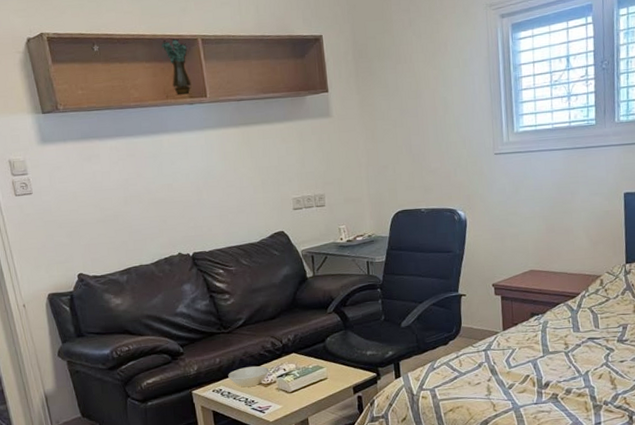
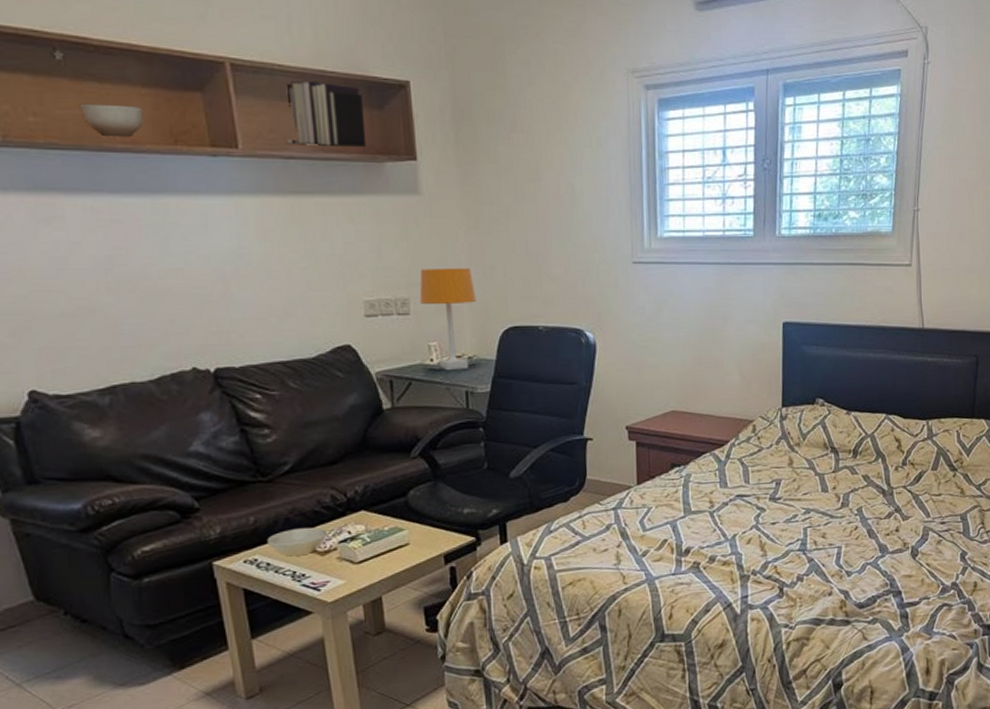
bowl: none [108,76,147,98] -> present [79,103,144,136]
vase: present [162,39,192,95] -> none [167,58,215,141]
books: none [238,44,293,91] -> present [286,81,367,147]
desk lamp: none [332,168,373,247] -> present [419,267,476,371]

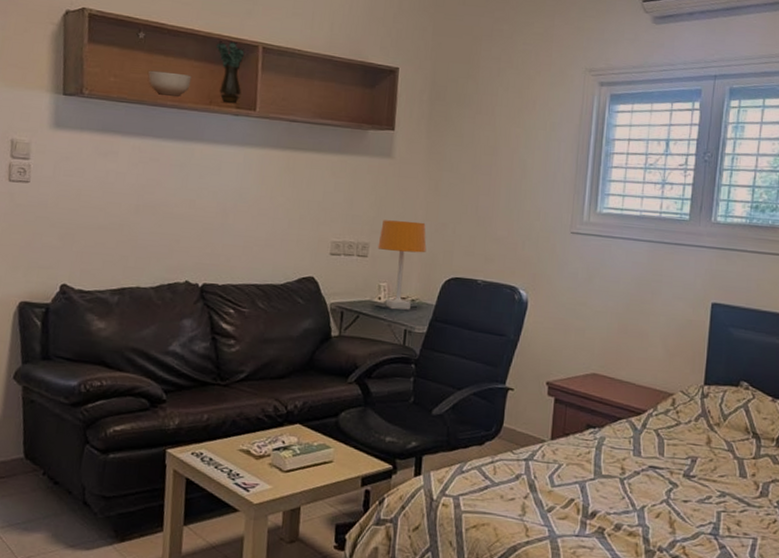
vase: none [167,58,215,141] -> present [216,41,244,104]
soup bowl: present [267,527,328,557] -> none [213,430,266,457]
books: present [286,81,367,147] -> none [293,63,359,117]

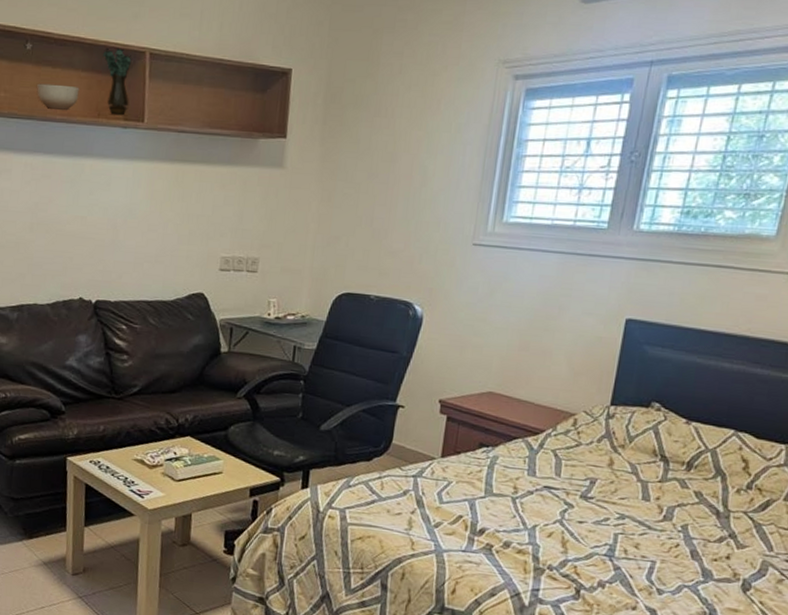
desk lamp: present [377,220,427,311] -> none [267,234,318,327]

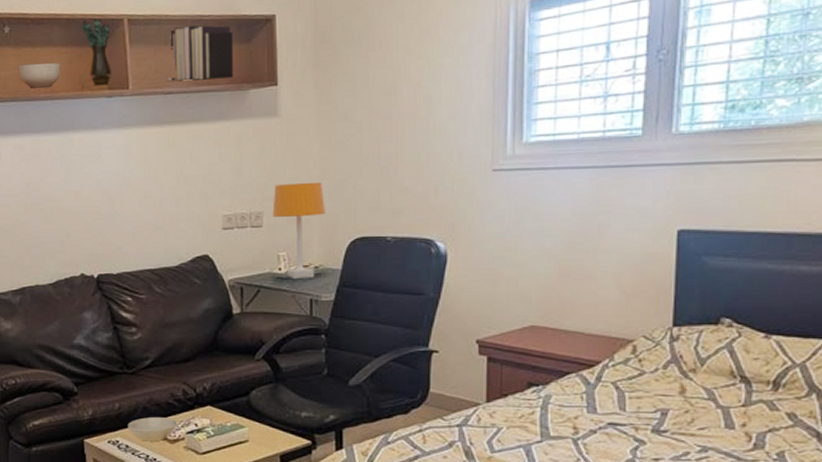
soup bowl: none [110,441,158,466] -> present [127,416,178,442]
books: none [182,68,250,125] -> present [167,25,234,82]
desk lamp: none [267,234,318,327] -> present [272,181,326,280]

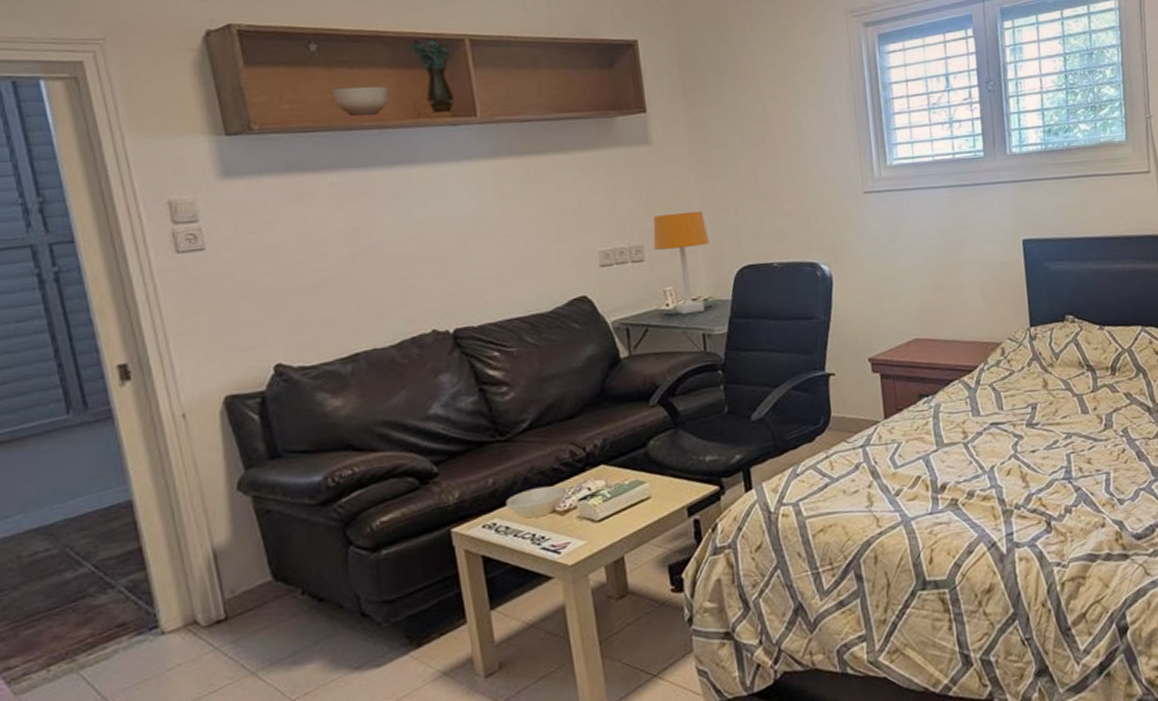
books: present [167,25,234,82] -> none [521,48,598,109]

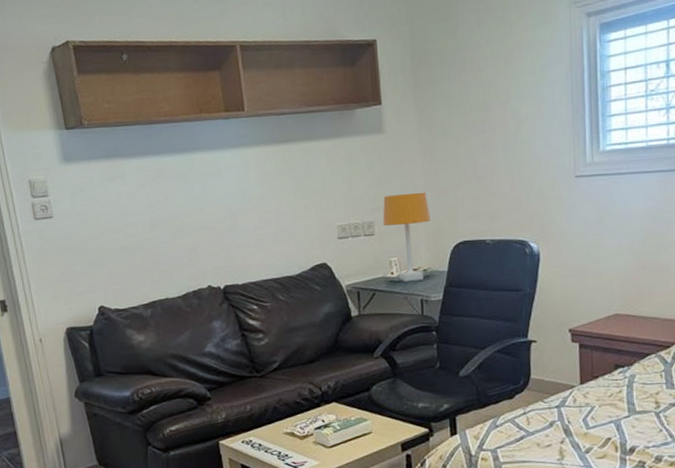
bowl: present [330,86,389,116] -> none [137,87,179,112]
vase: present [411,39,455,113] -> none [196,46,228,109]
soup bowl: present [505,485,568,519] -> none [259,415,306,439]

